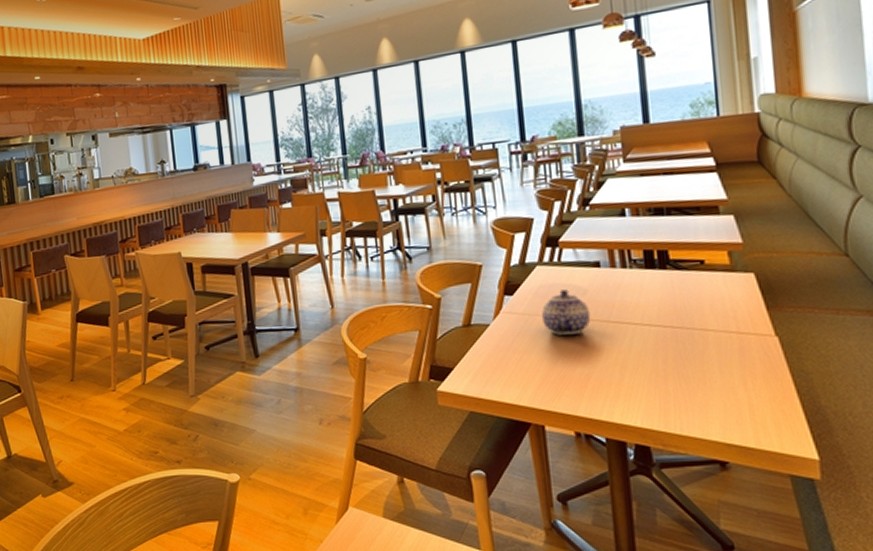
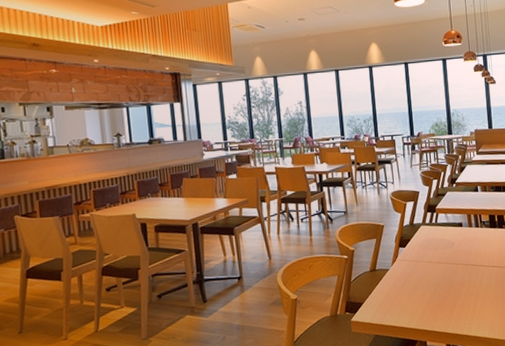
teapot: present [542,289,591,335] -> none [425,243,457,276]

